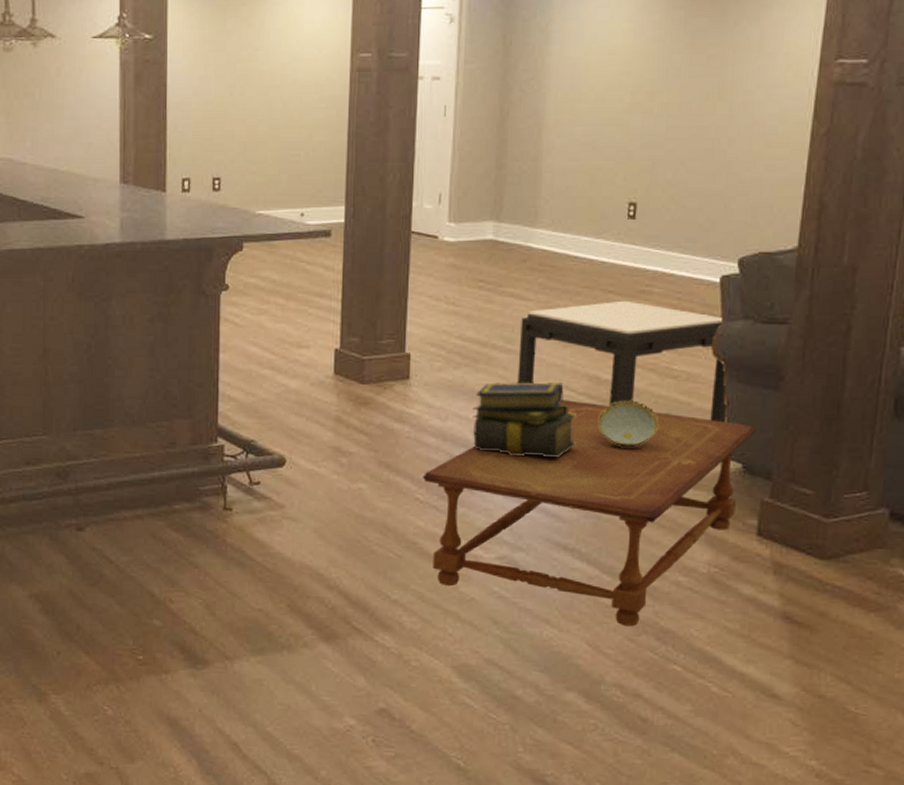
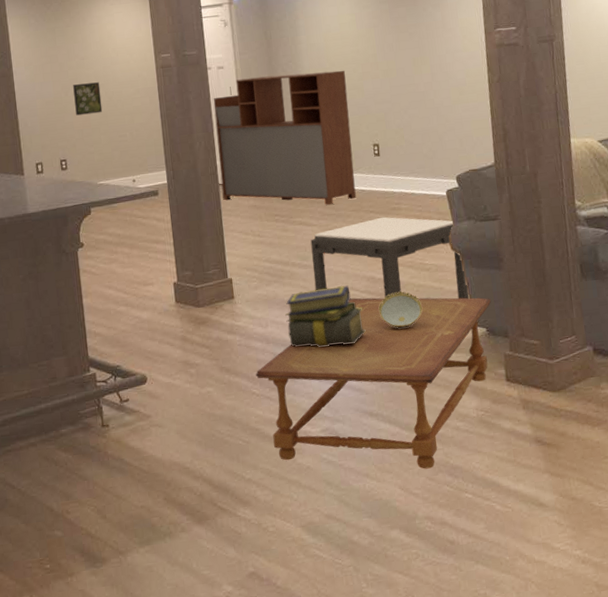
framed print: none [240,82,275,123] -> present [73,82,103,116]
storage cabinet: none [414,95,607,275] -> present [213,70,356,205]

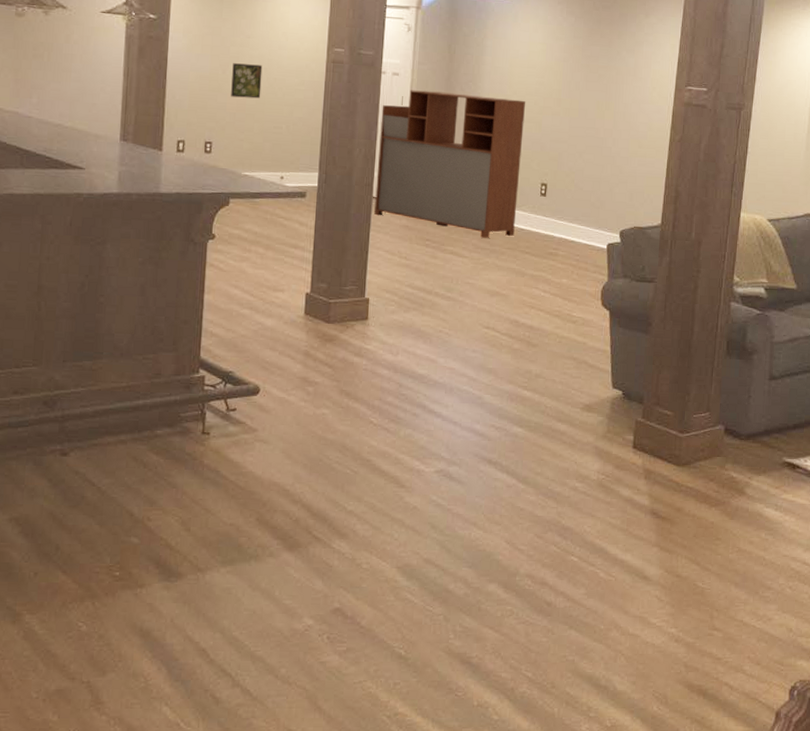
coffee table: present [255,297,492,469] -> none [376,339,633,526]
stack of books: present [285,285,366,347] -> none [418,324,501,387]
side table: present [310,217,470,300] -> none [454,260,613,359]
decorative bowl: present [378,291,423,329] -> none [516,340,562,379]

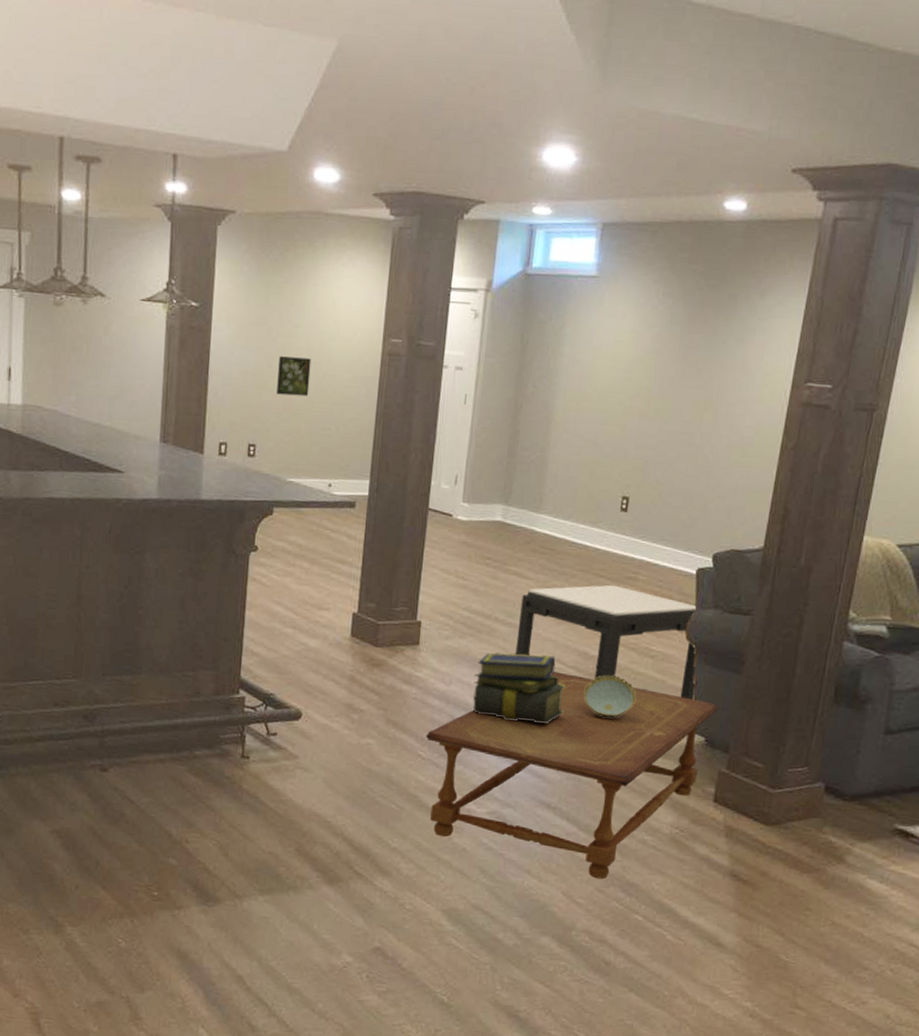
storage cabinet: present [374,90,526,238] -> none [430,386,609,558]
coffee table: none [376,339,633,526] -> present [425,671,720,880]
stack of books: none [418,324,501,387] -> present [473,652,566,724]
side table: none [454,260,613,359] -> present [515,585,698,700]
decorative bowl: none [516,340,562,379] -> present [583,674,637,718]

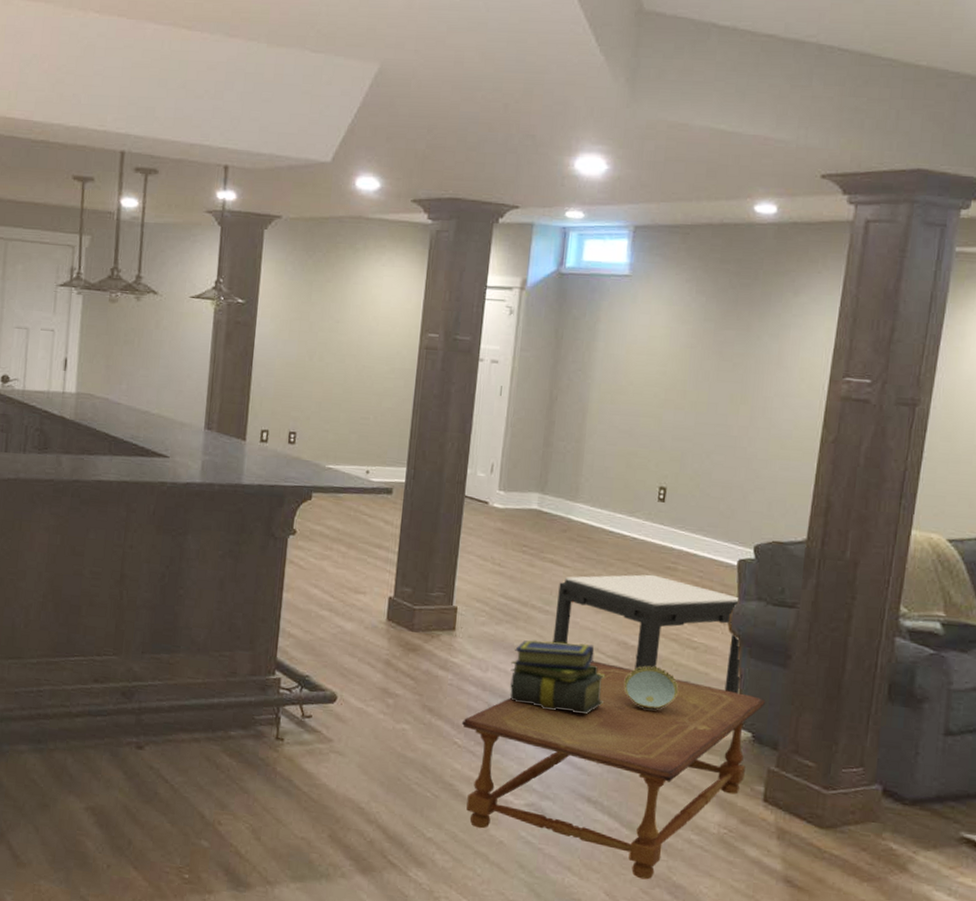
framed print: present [276,356,312,397] -> none [317,349,351,387]

